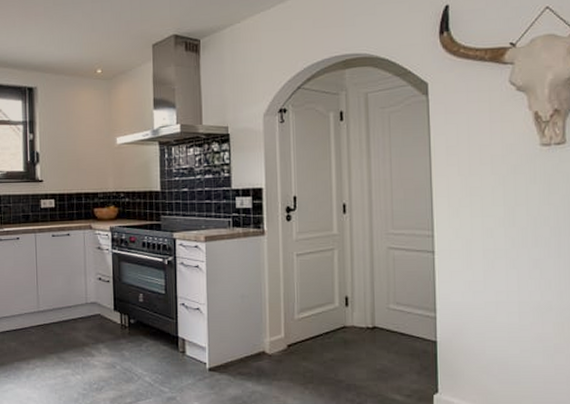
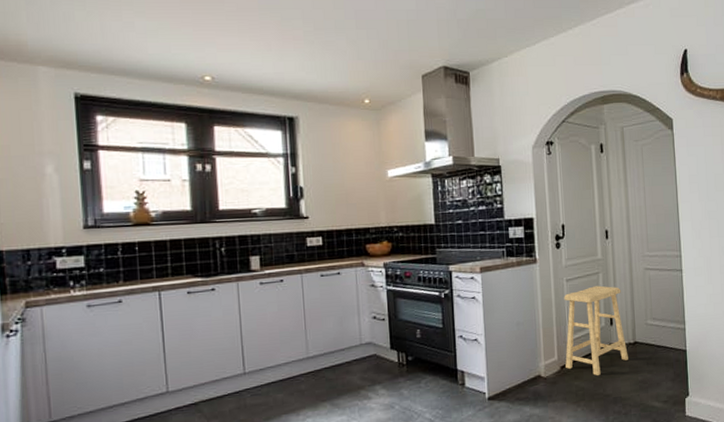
stool: none [293,263,365,358] -> present [564,285,628,376]

